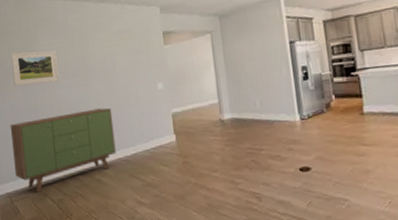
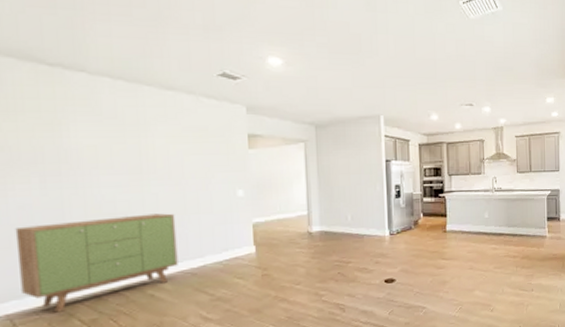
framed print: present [11,51,59,87] -> none [21,136,100,179]

